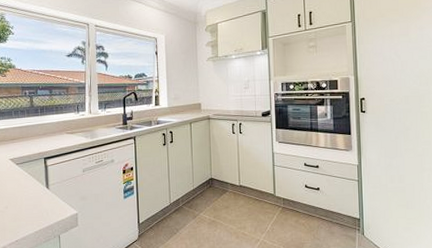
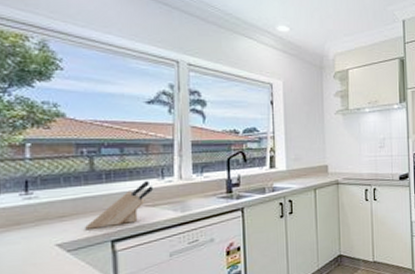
knife block: none [28,114,71,149] -> present [85,180,153,229]

